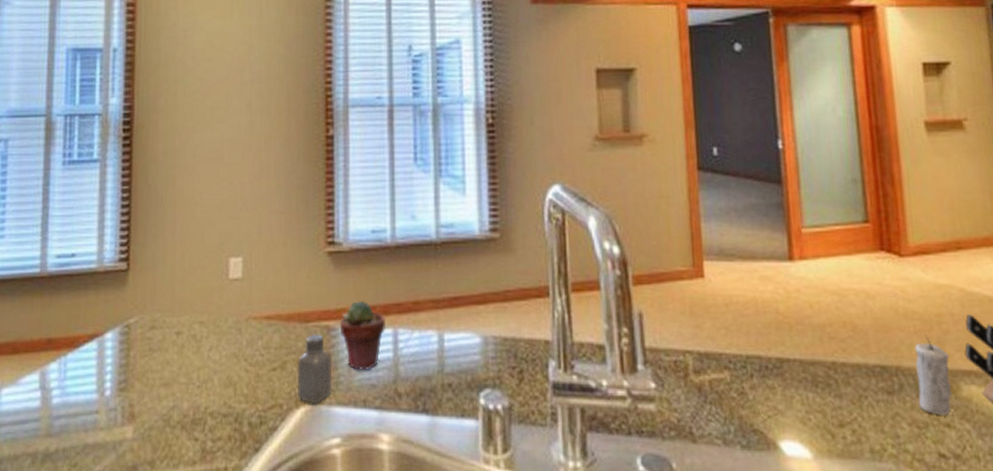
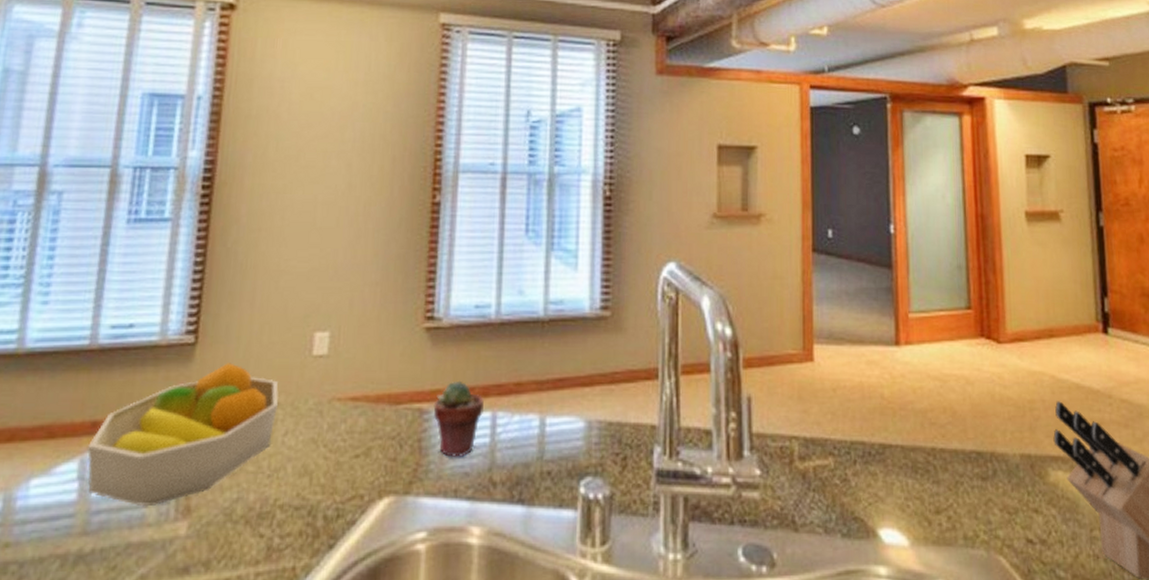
fruit bowl: none [45,286,203,413] -> present [86,363,279,507]
saltshaker: present [297,334,333,404] -> none [382,417,422,495]
candle: present [915,335,952,415] -> none [1008,421,1041,501]

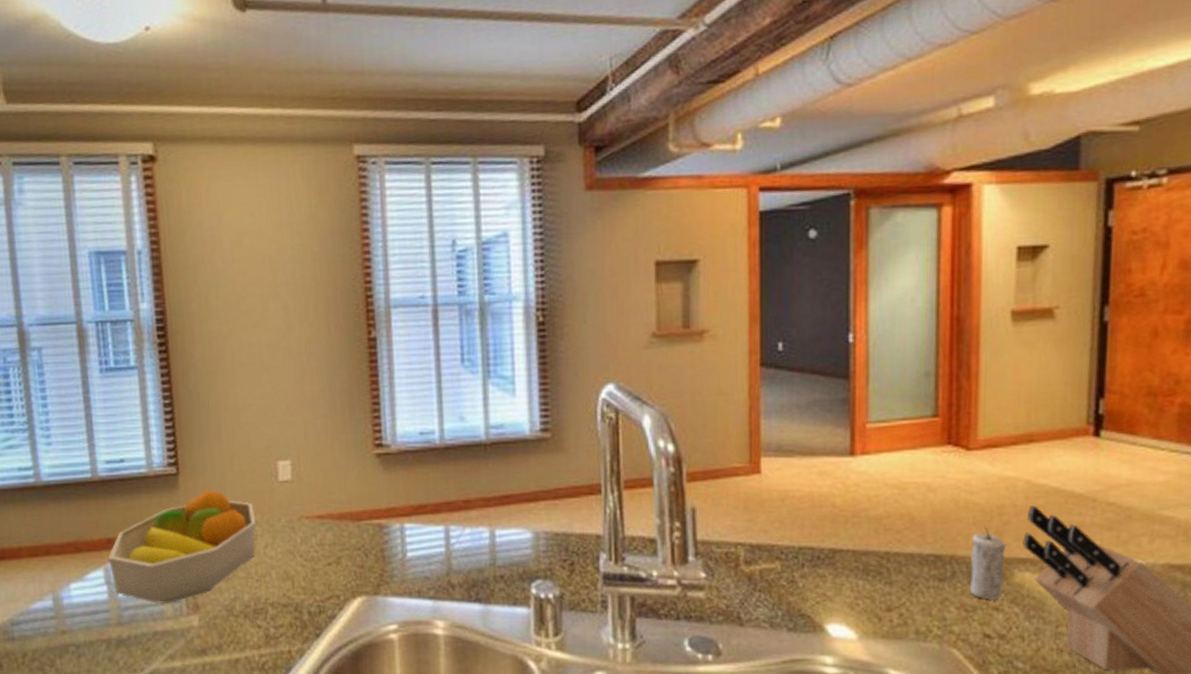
potted succulent: present [433,380,484,457] -> none [391,499,437,564]
candle: none [1008,421,1041,501] -> present [969,526,1007,600]

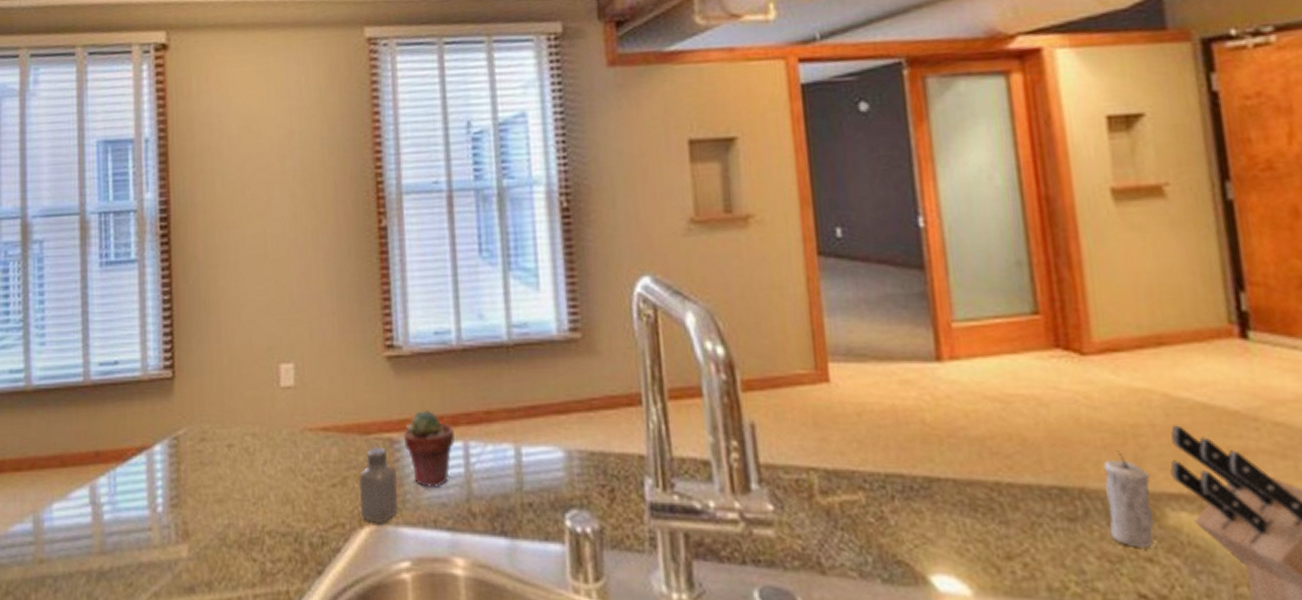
fruit bowl: present [107,489,257,604] -> none [94,395,255,530]
saltshaker: none [351,531,387,595] -> present [358,447,399,524]
potted succulent: none [391,499,437,564] -> present [403,409,455,487]

